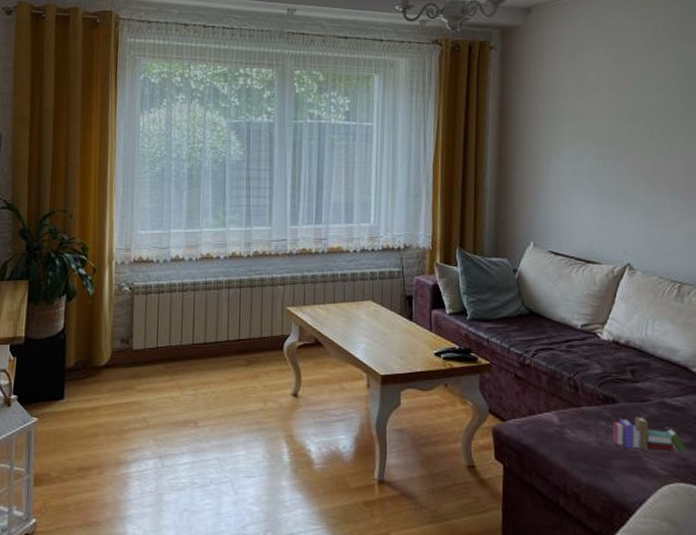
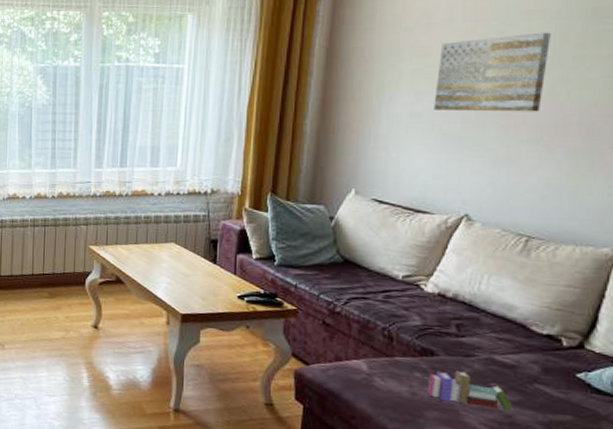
wall art: none [592,100,678,169] -> present [434,32,551,112]

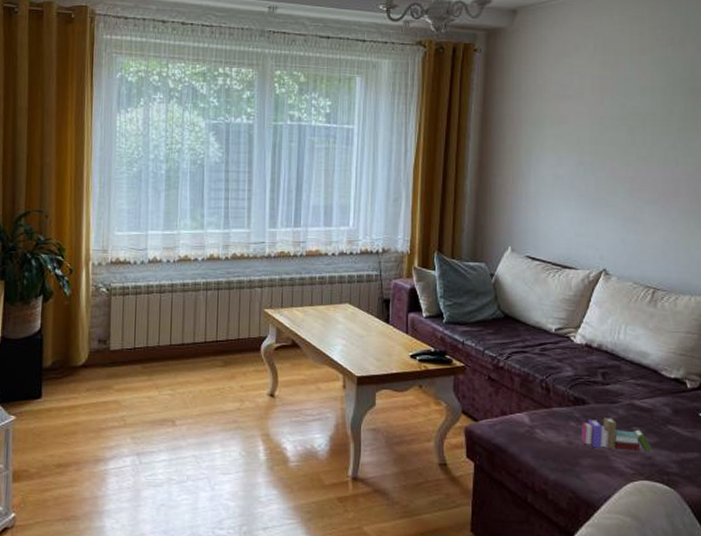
wall art: present [434,32,551,112] -> none [573,106,660,176]

